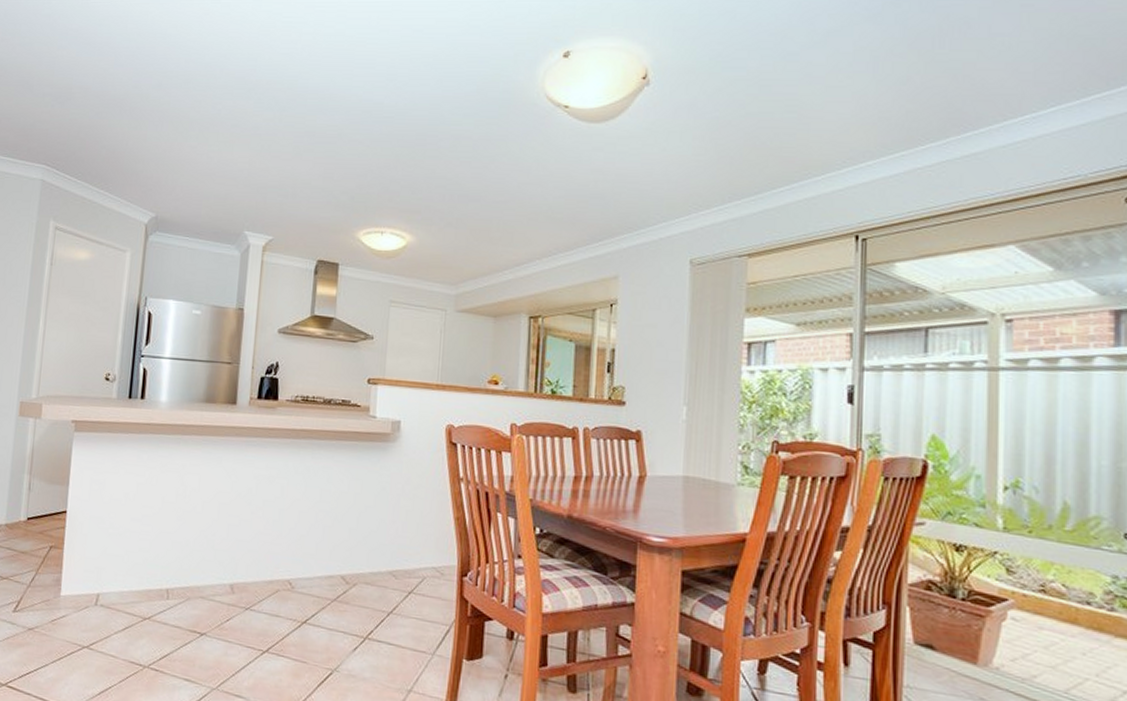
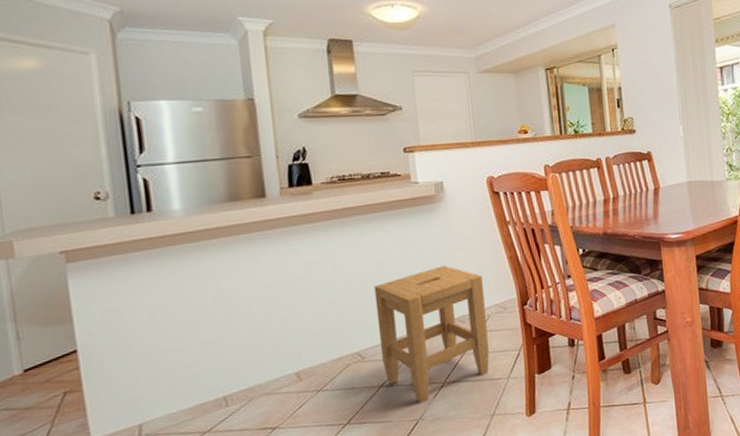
stool: none [310,510,424,653] -> present [374,265,490,403]

